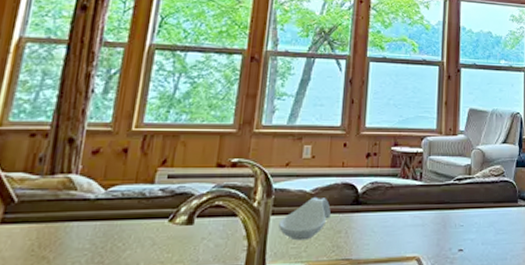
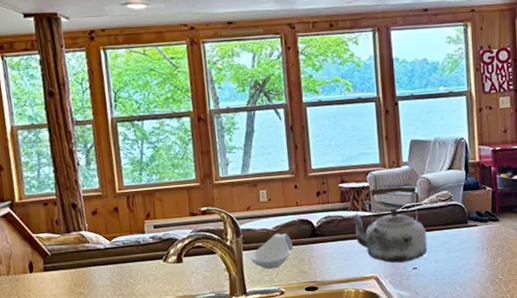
kettle: none [398,155,476,242] -> present [350,185,428,263]

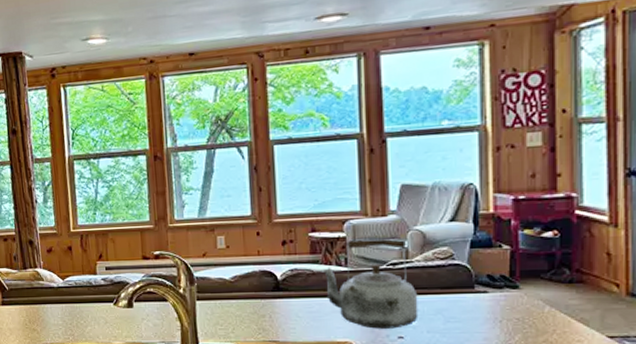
spoon rest: present [250,233,293,270] -> none [204,285,252,323]

